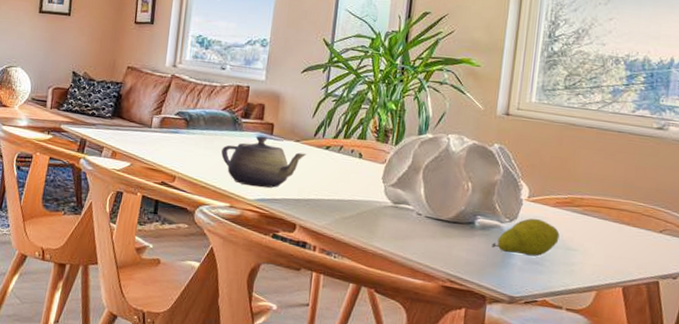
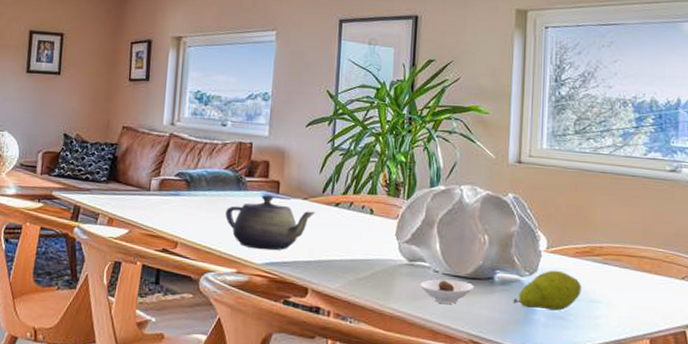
saucer: none [402,221,455,245] -> present [419,279,474,305]

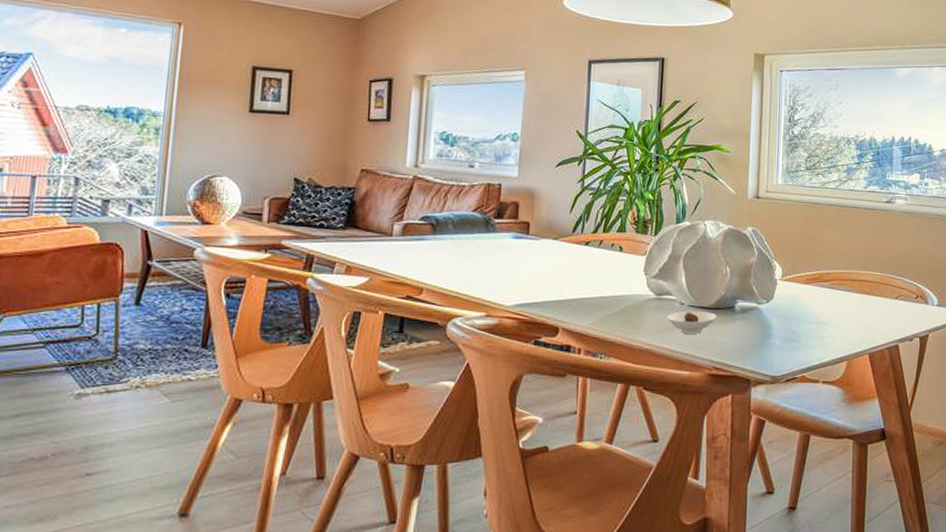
teapot: present [226,195,316,251] -> none [474,236,566,292]
fruit: present [513,270,582,311] -> none [752,296,812,334]

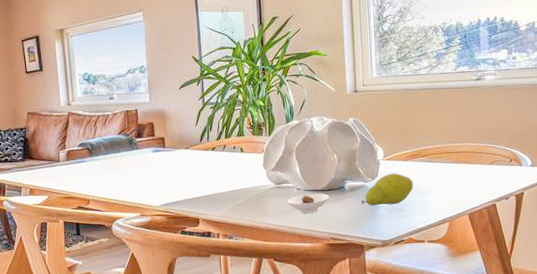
fruit: none [752,296,812,334] -> present [361,173,413,206]

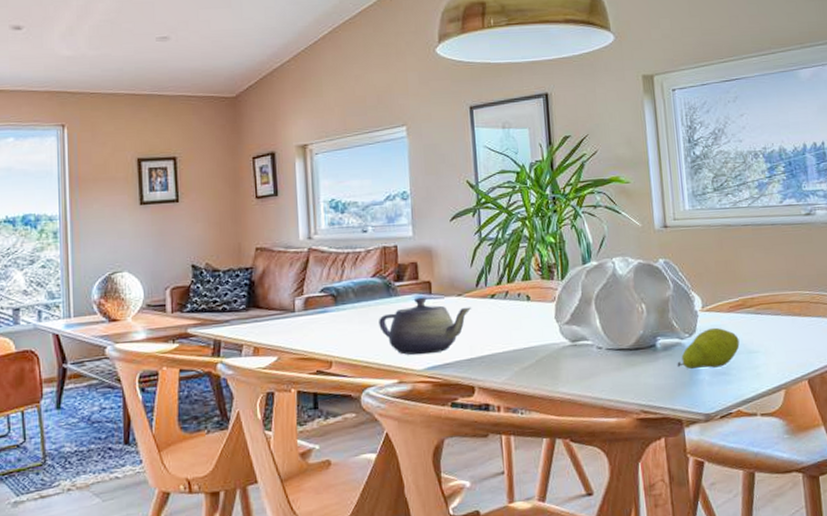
teapot: none [124,150,197,195] -> present [379,297,472,356]
saucer: present [287,193,330,214] -> none [585,353,639,380]

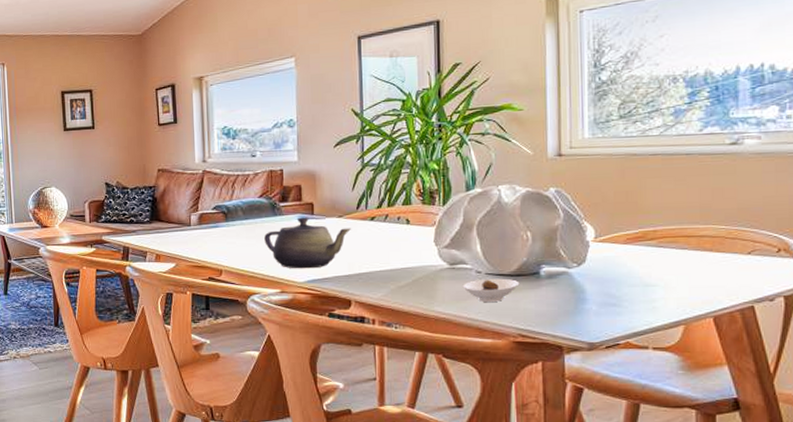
saucer: none [585,353,639,380] -> present [462,278,520,303]
fruit: present [677,327,740,370] -> none [561,258,635,299]

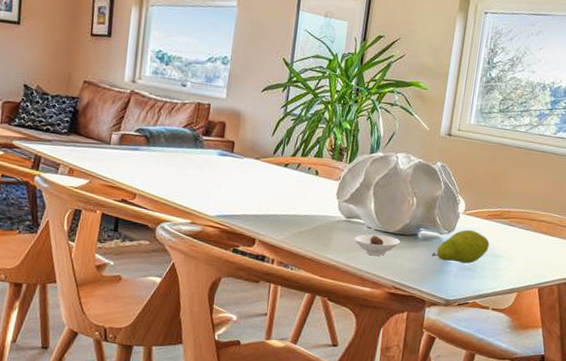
teapot: present [264,217,352,269] -> none [182,153,267,205]
fruit: none [561,258,635,299] -> present [432,229,490,264]

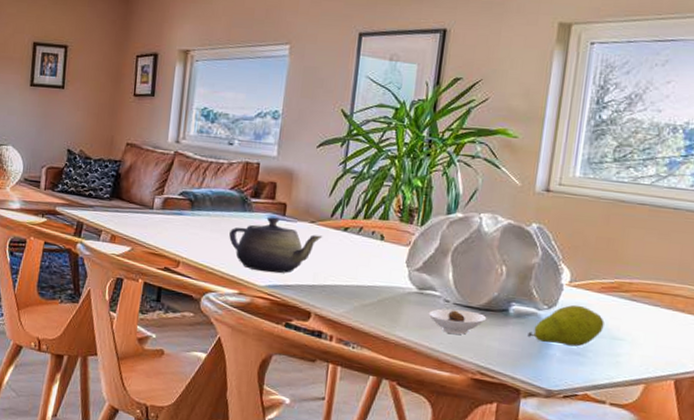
teapot: none [182,153,267,205] -> present [229,217,323,273]

